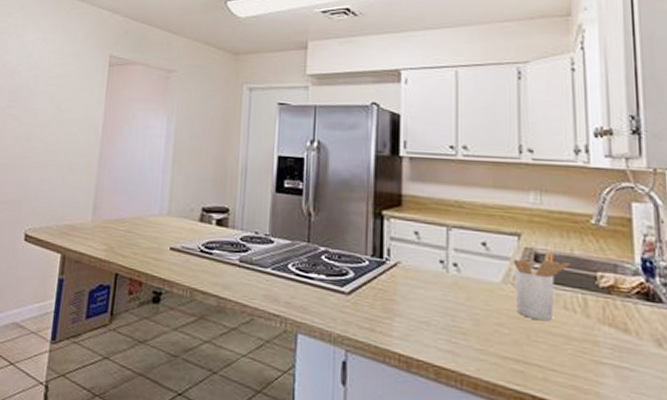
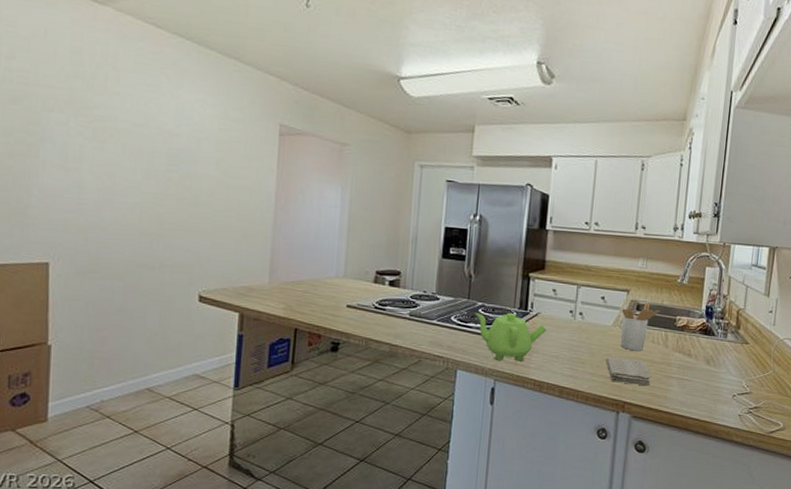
teapot: none [316,260,410,327] -> present [474,312,547,362]
washcloth: none [498,326,570,375] -> present [606,356,651,387]

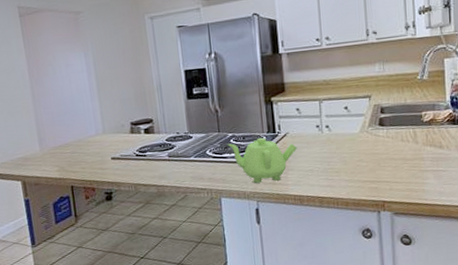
washcloth: present [606,356,651,387] -> none [359,160,407,185]
utensil holder: present [620,302,660,352] -> none [366,104,405,153]

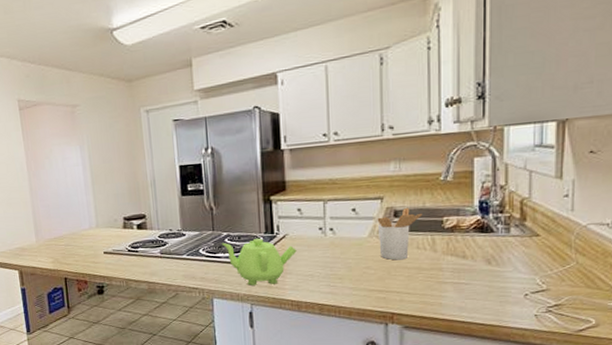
utensil holder: none [366,104,405,153] -> present [377,207,423,260]

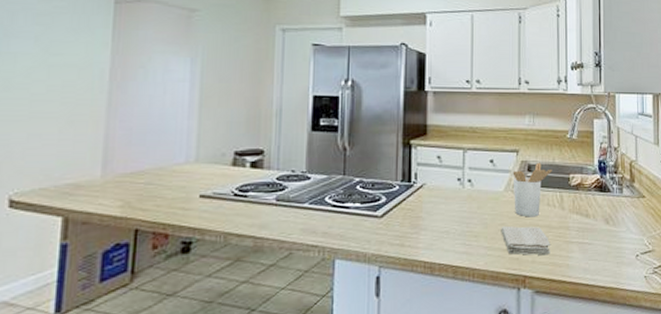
teapot: present [221,238,297,286] -> none [352,186,434,243]
washcloth: none [366,268,421,295] -> present [501,225,550,256]

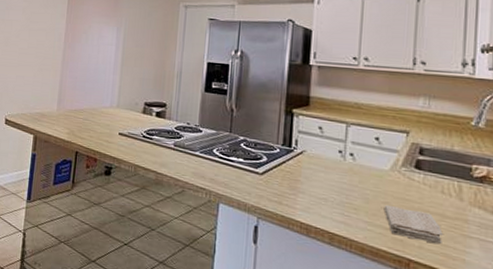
utensil holder: present [513,162,553,217] -> none [400,146,450,203]

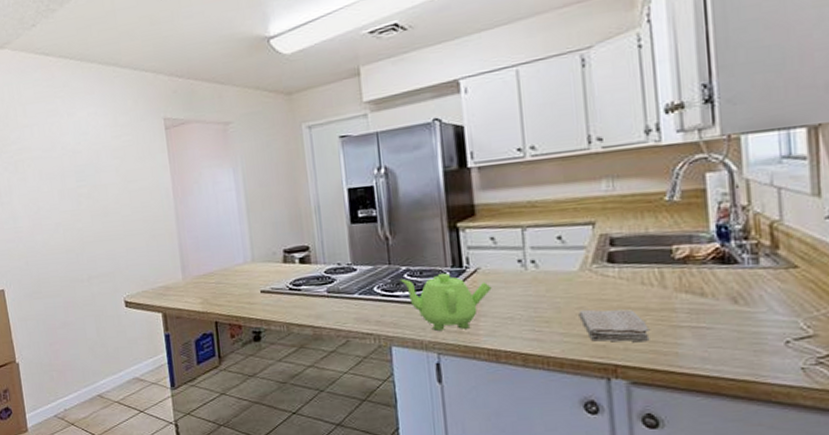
teapot: none [236,146,313,201] -> present [399,272,492,331]

